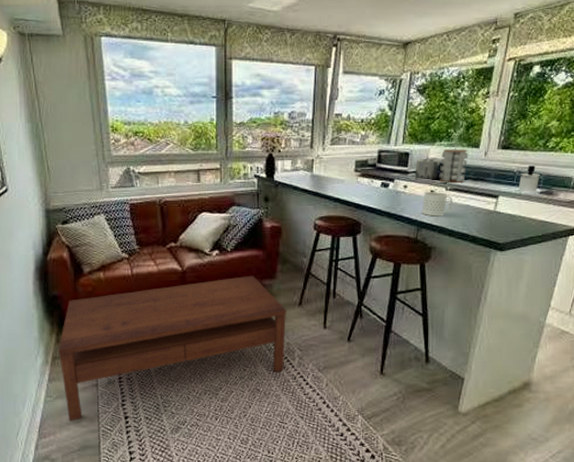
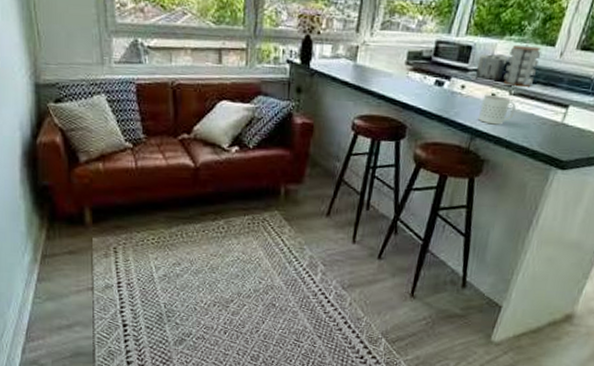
coffee table: present [58,275,287,421] -> none [48,177,313,326]

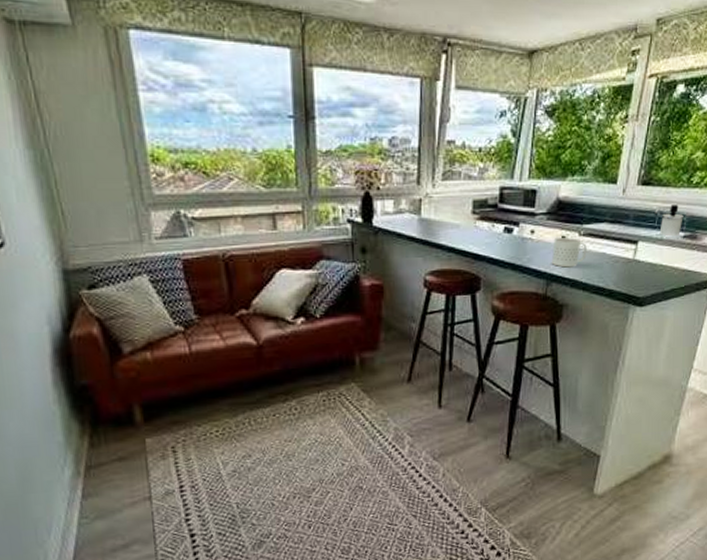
toaster: present [475,55,507,82] -> none [543,198,572,224]
spice rack: present [503,39,541,88] -> none [571,178,604,228]

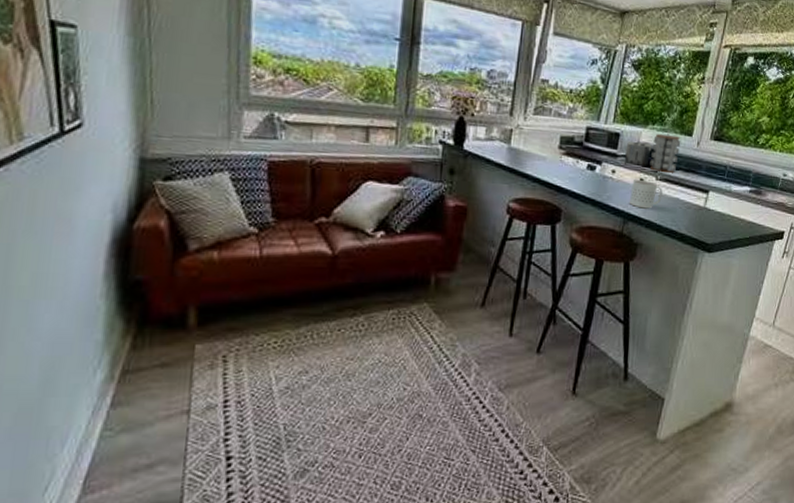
toaster: none [543,198,572,224] -> present [624,142,652,167]
spice rack: none [571,178,604,228] -> present [649,129,681,174]
soap dispenser: present [655,205,684,237] -> none [725,161,750,191]

